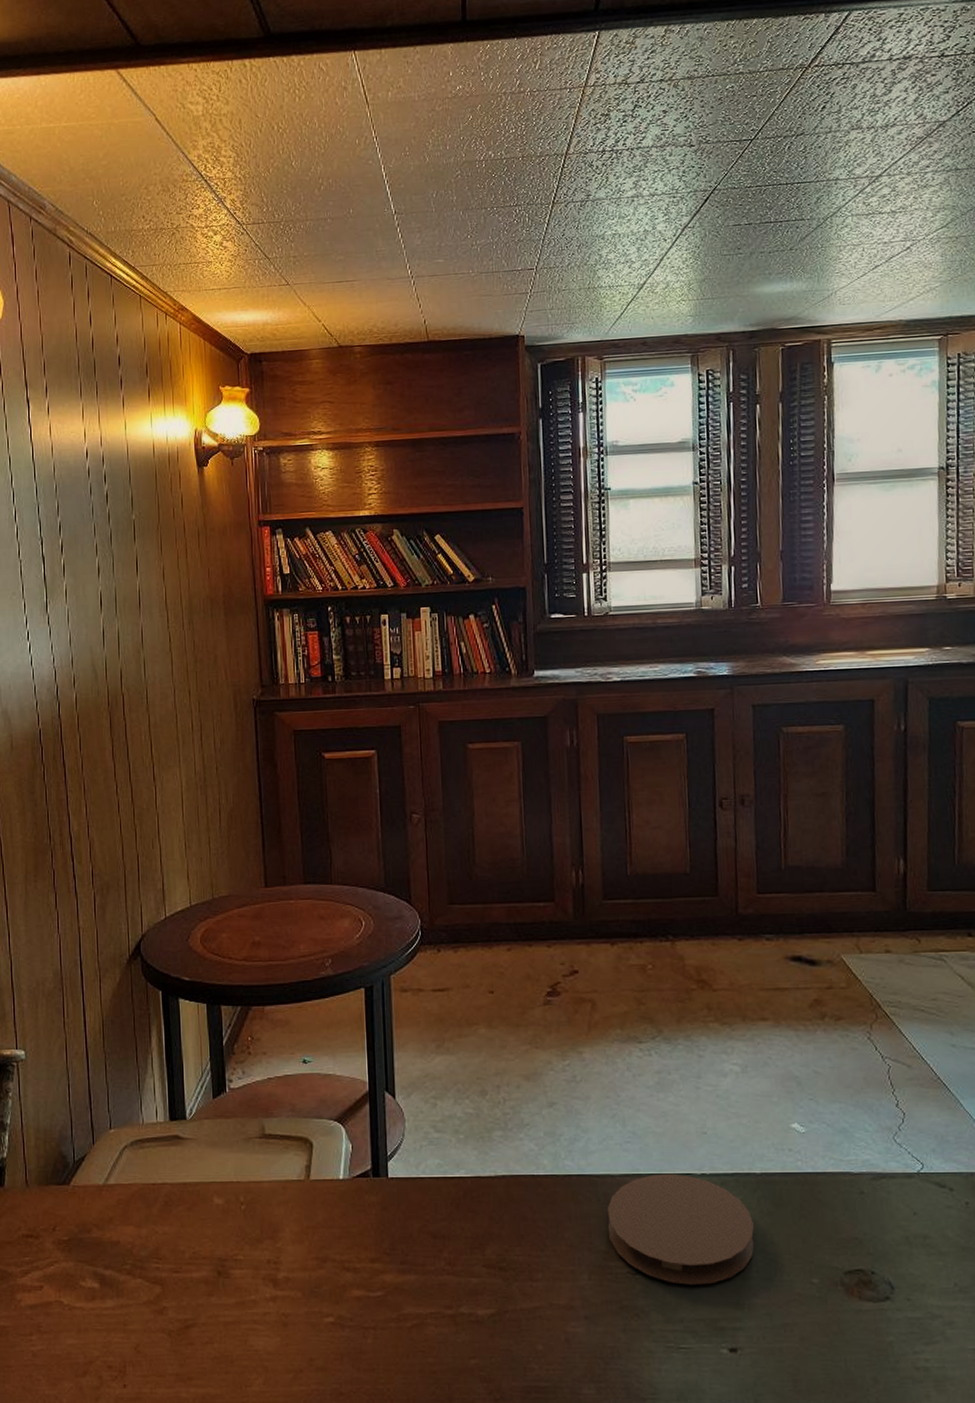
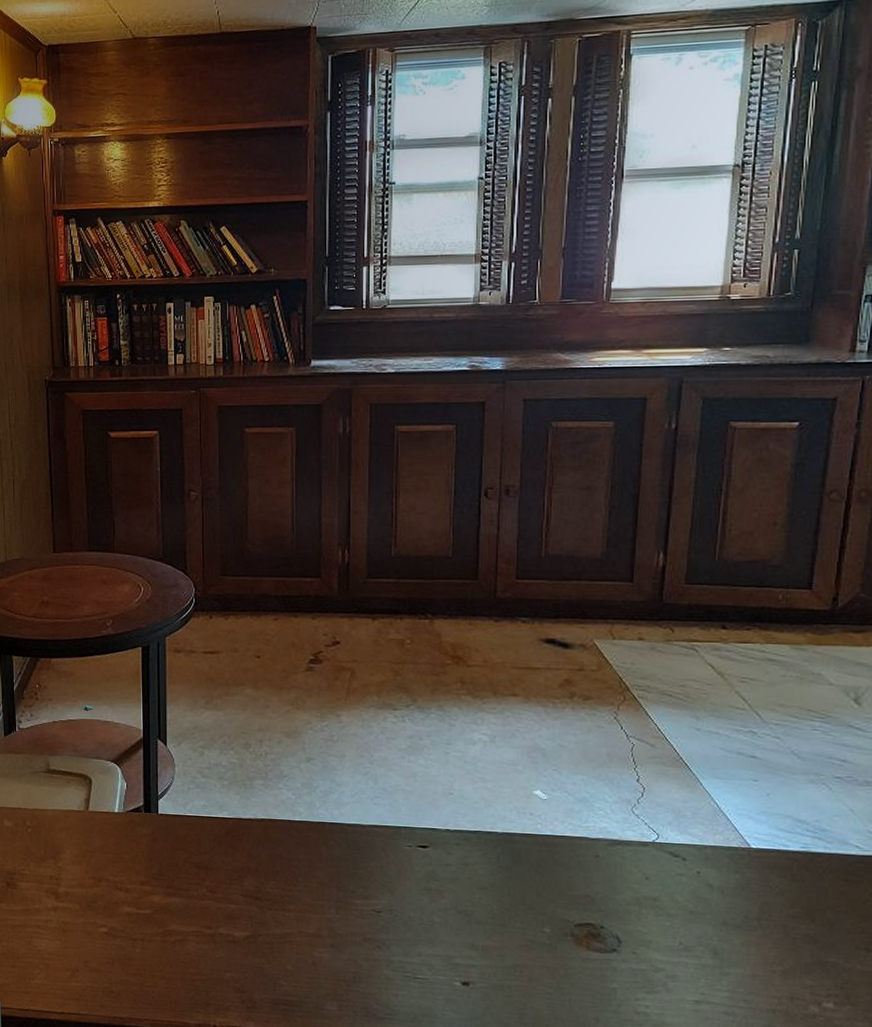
coaster: present [607,1173,755,1285] -> none [356,827,492,926]

